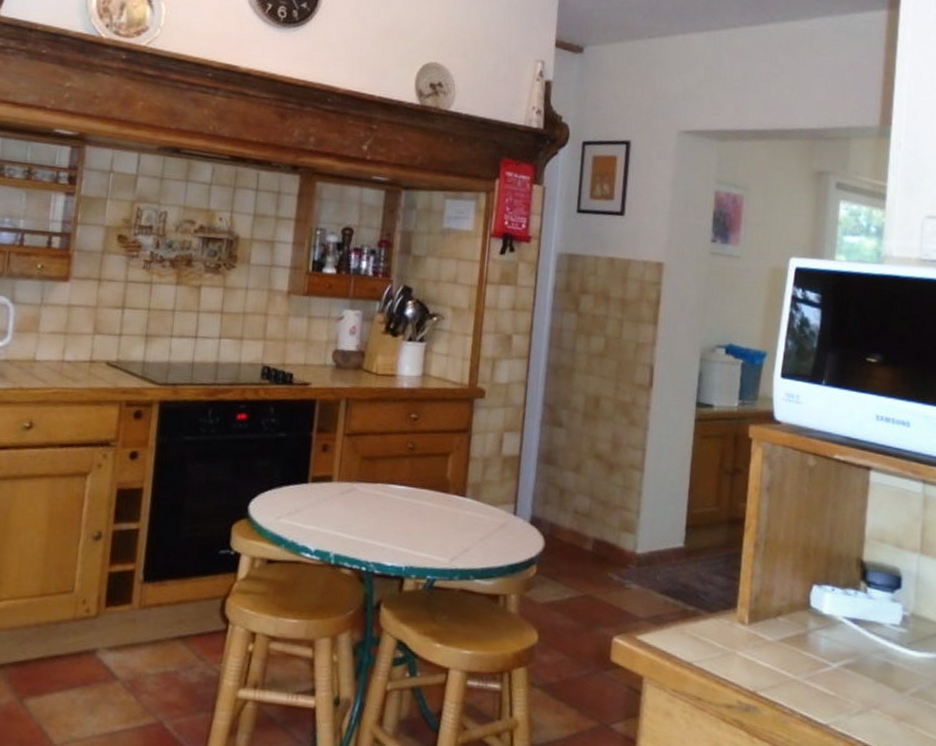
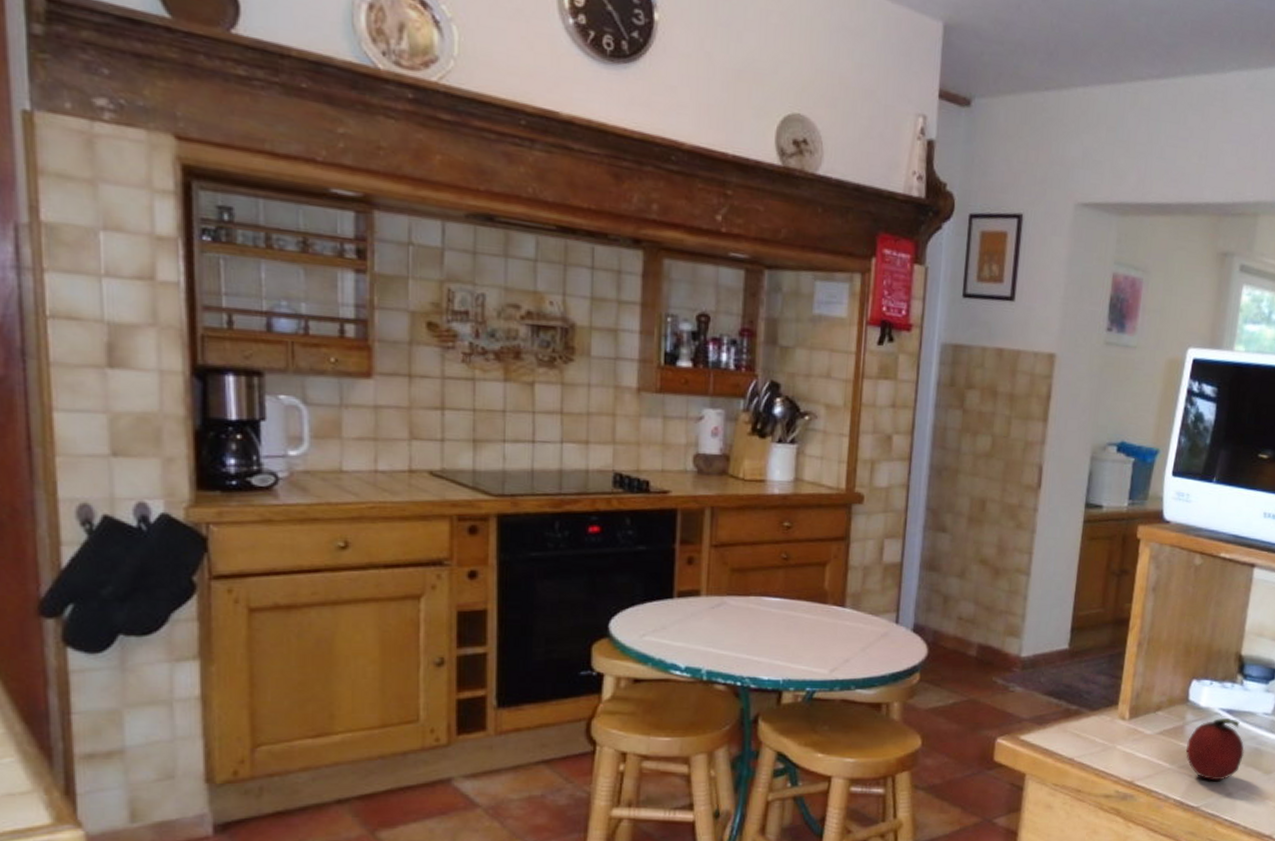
fruit: none [810,626,873,696] -> present [1185,717,1244,781]

